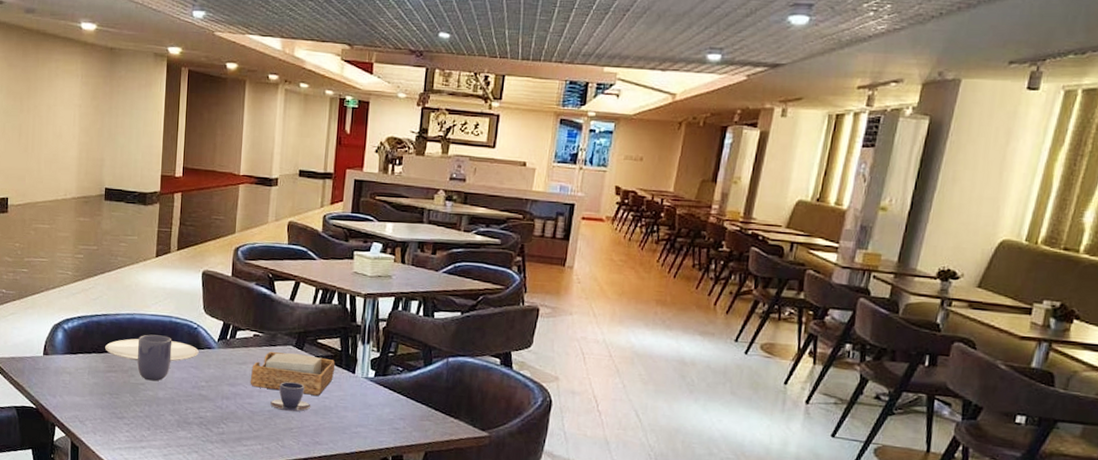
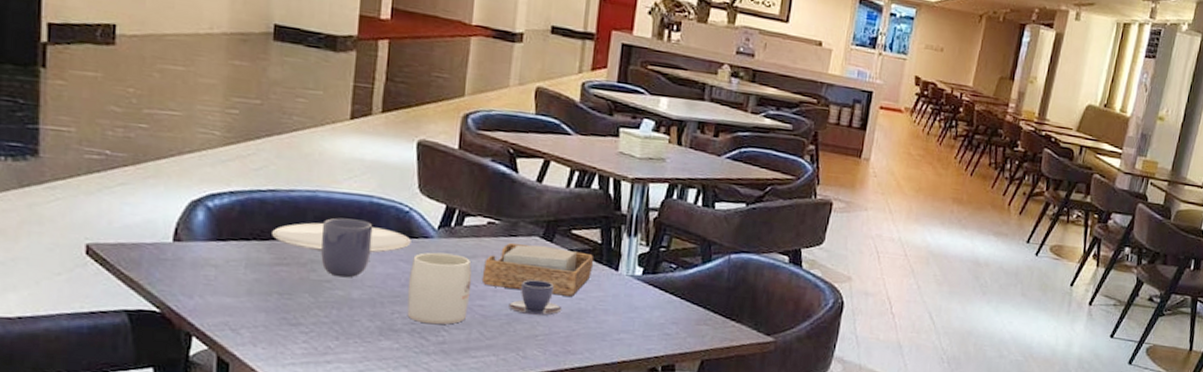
mug: none [196,360,243,419] -> present [407,252,472,325]

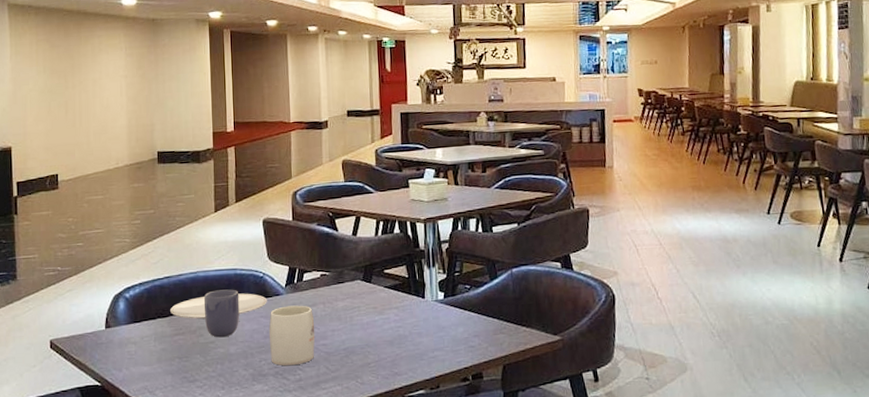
napkin holder: present [481,242,594,297] -> none [322,286,405,327]
teacup: present [509,280,562,316] -> none [345,316,386,347]

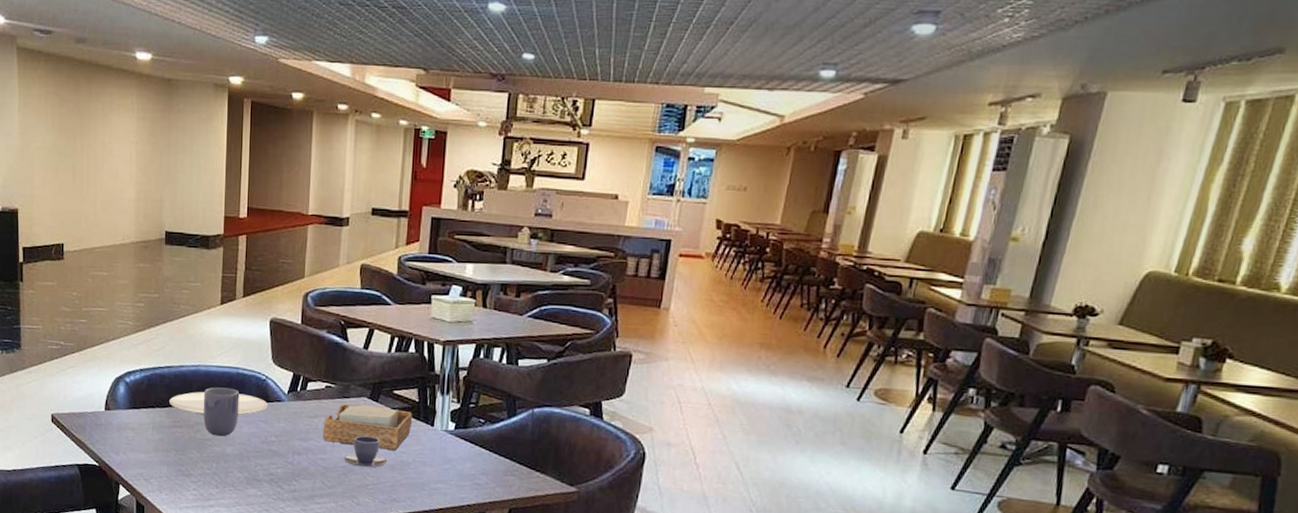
mug: present [268,305,315,366] -> none [266,413,315,476]
napkin holder: none [322,286,405,327] -> present [322,403,413,450]
teacup: none [345,316,386,347] -> present [344,436,388,468]

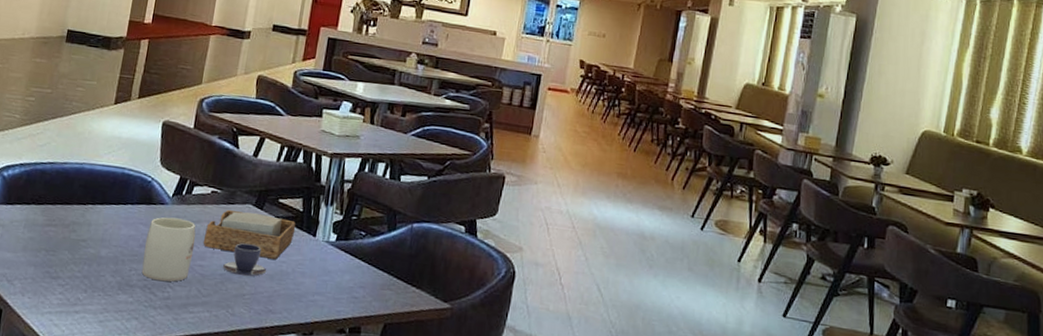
plate: present [169,392,268,416] -> none [46,190,151,217]
cup: present [203,387,240,437] -> none [80,186,123,238]
mug: none [266,413,315,476] -> present [141,217,196,282]

